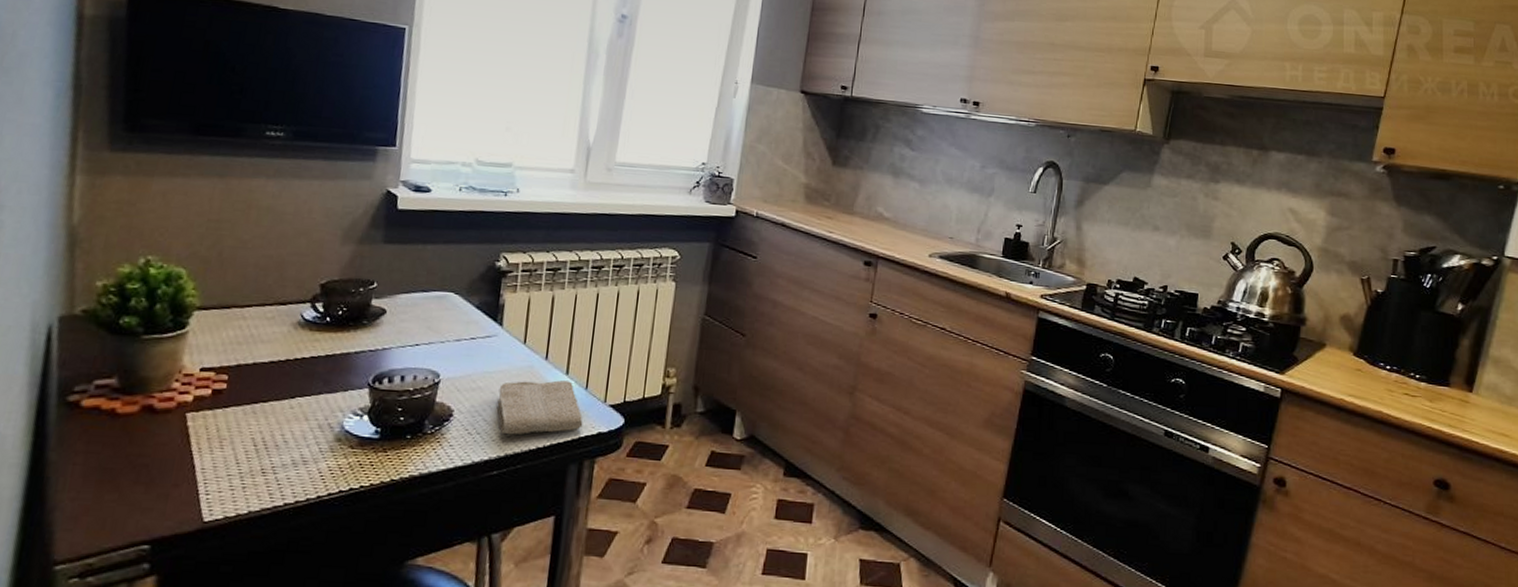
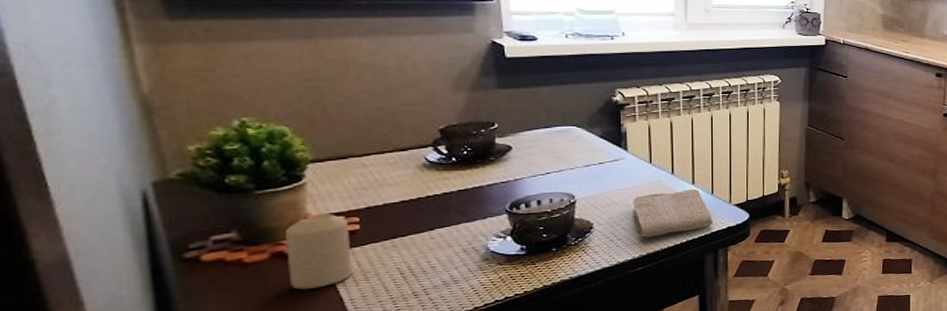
candle: none [151,365,217,451] -> present [284,212,352,289]

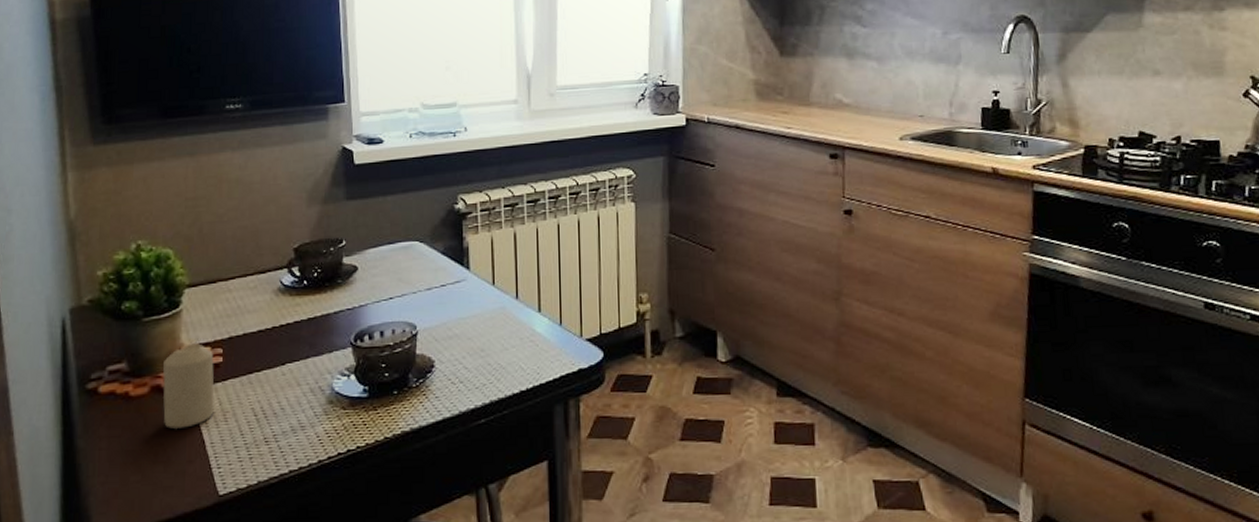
washcloth: present [633,189,713,238] -> none [475,318,563,381]

